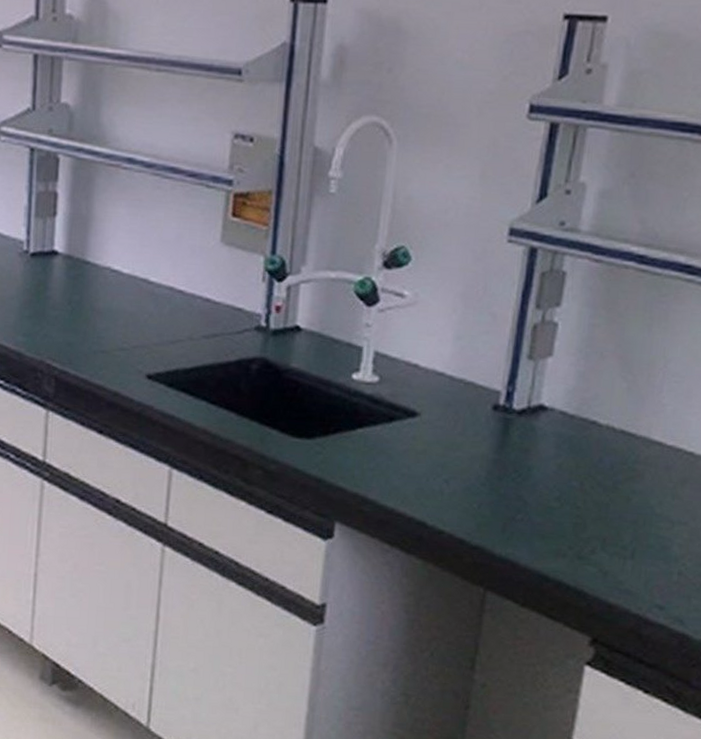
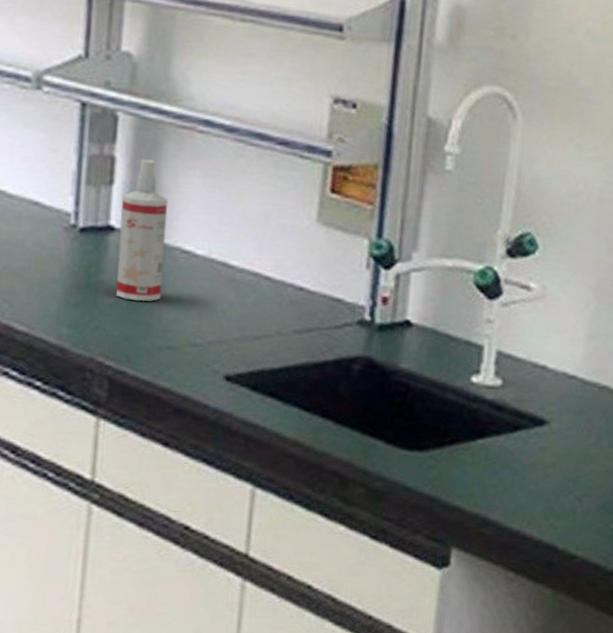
spray bottle: none [60,193,100,313] -> present [116,159,169,301]

